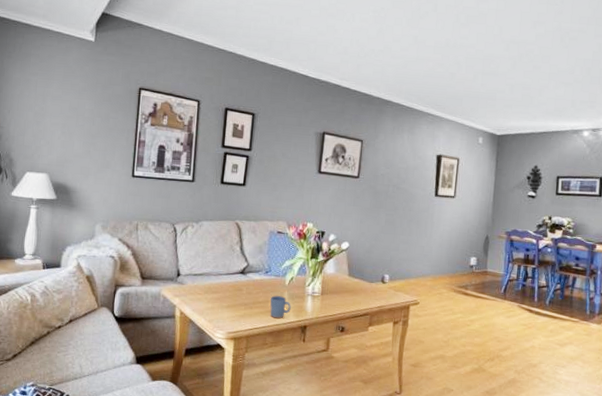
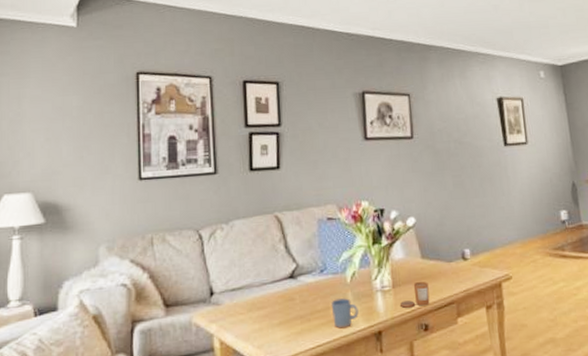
candle: none [324,293,350,313] -> present [399,281,430,308]

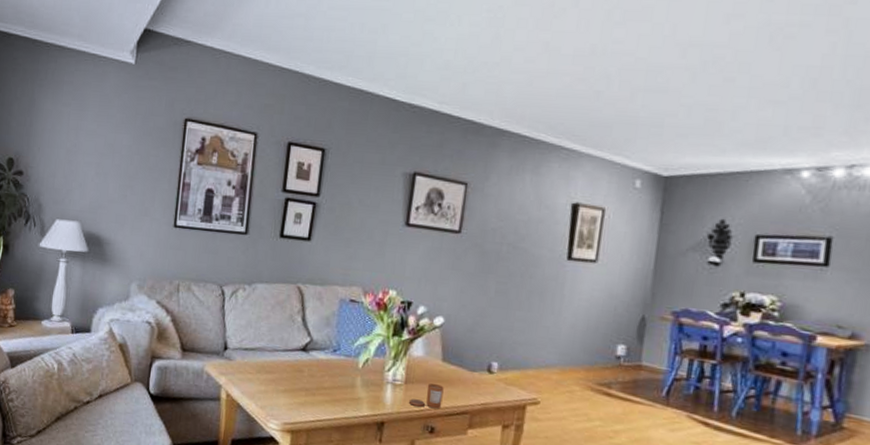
mug: present [331,298,359,329] -> none [337,380,365,411]

